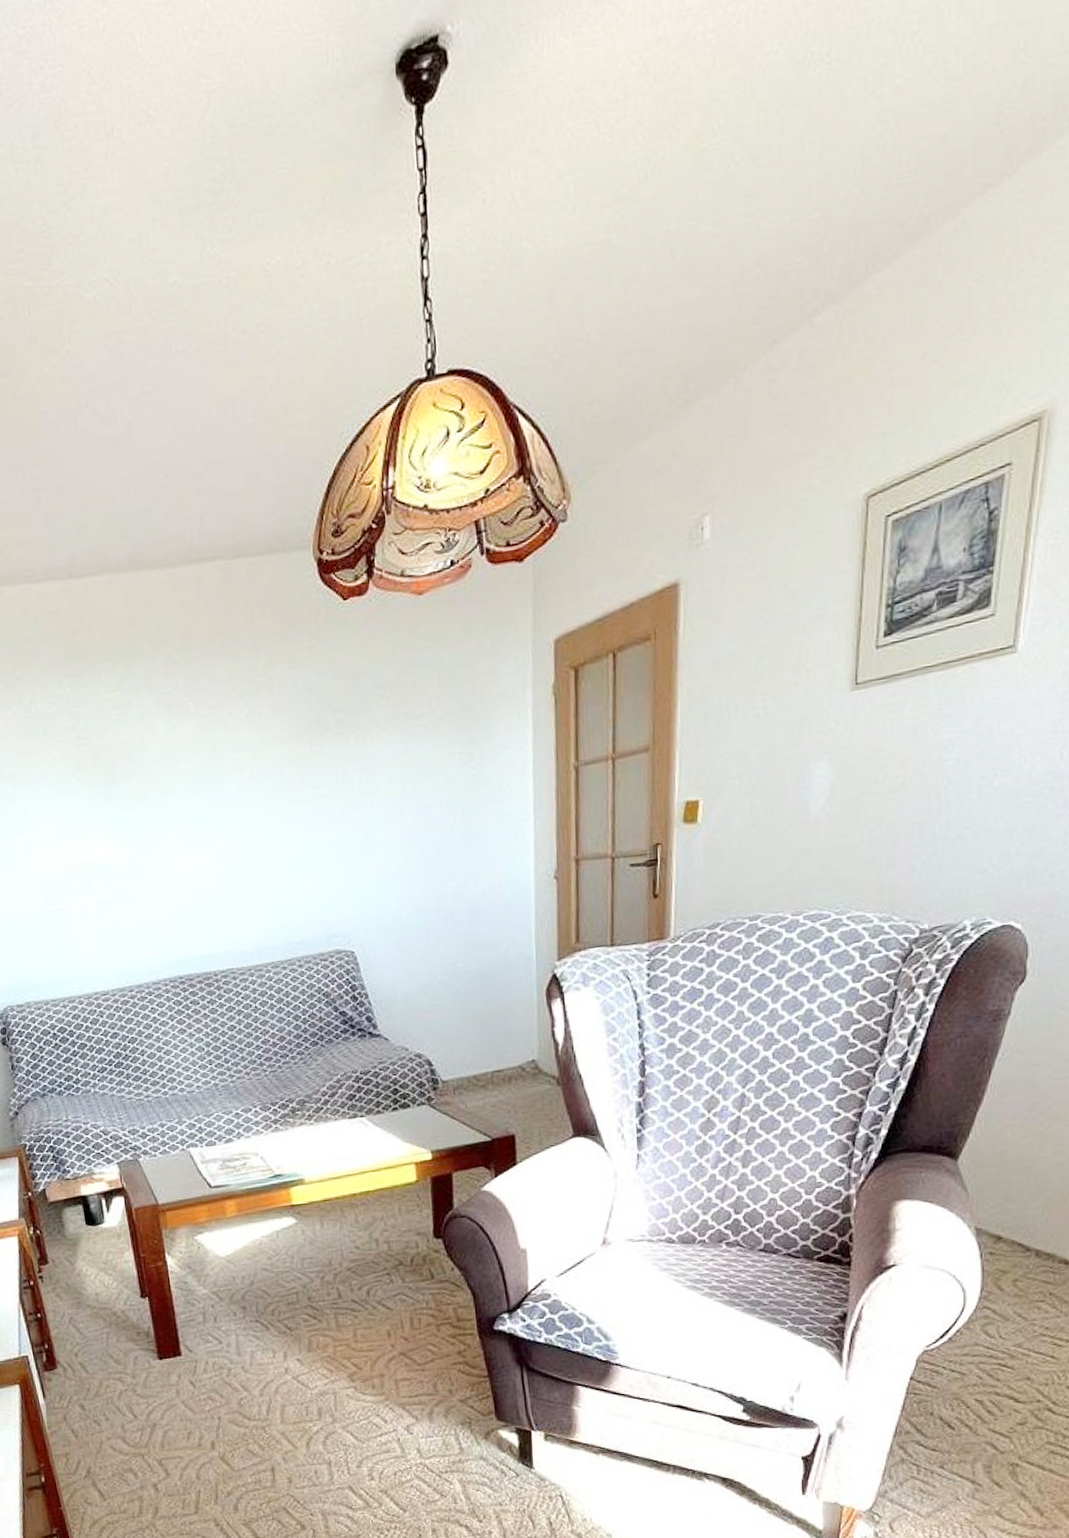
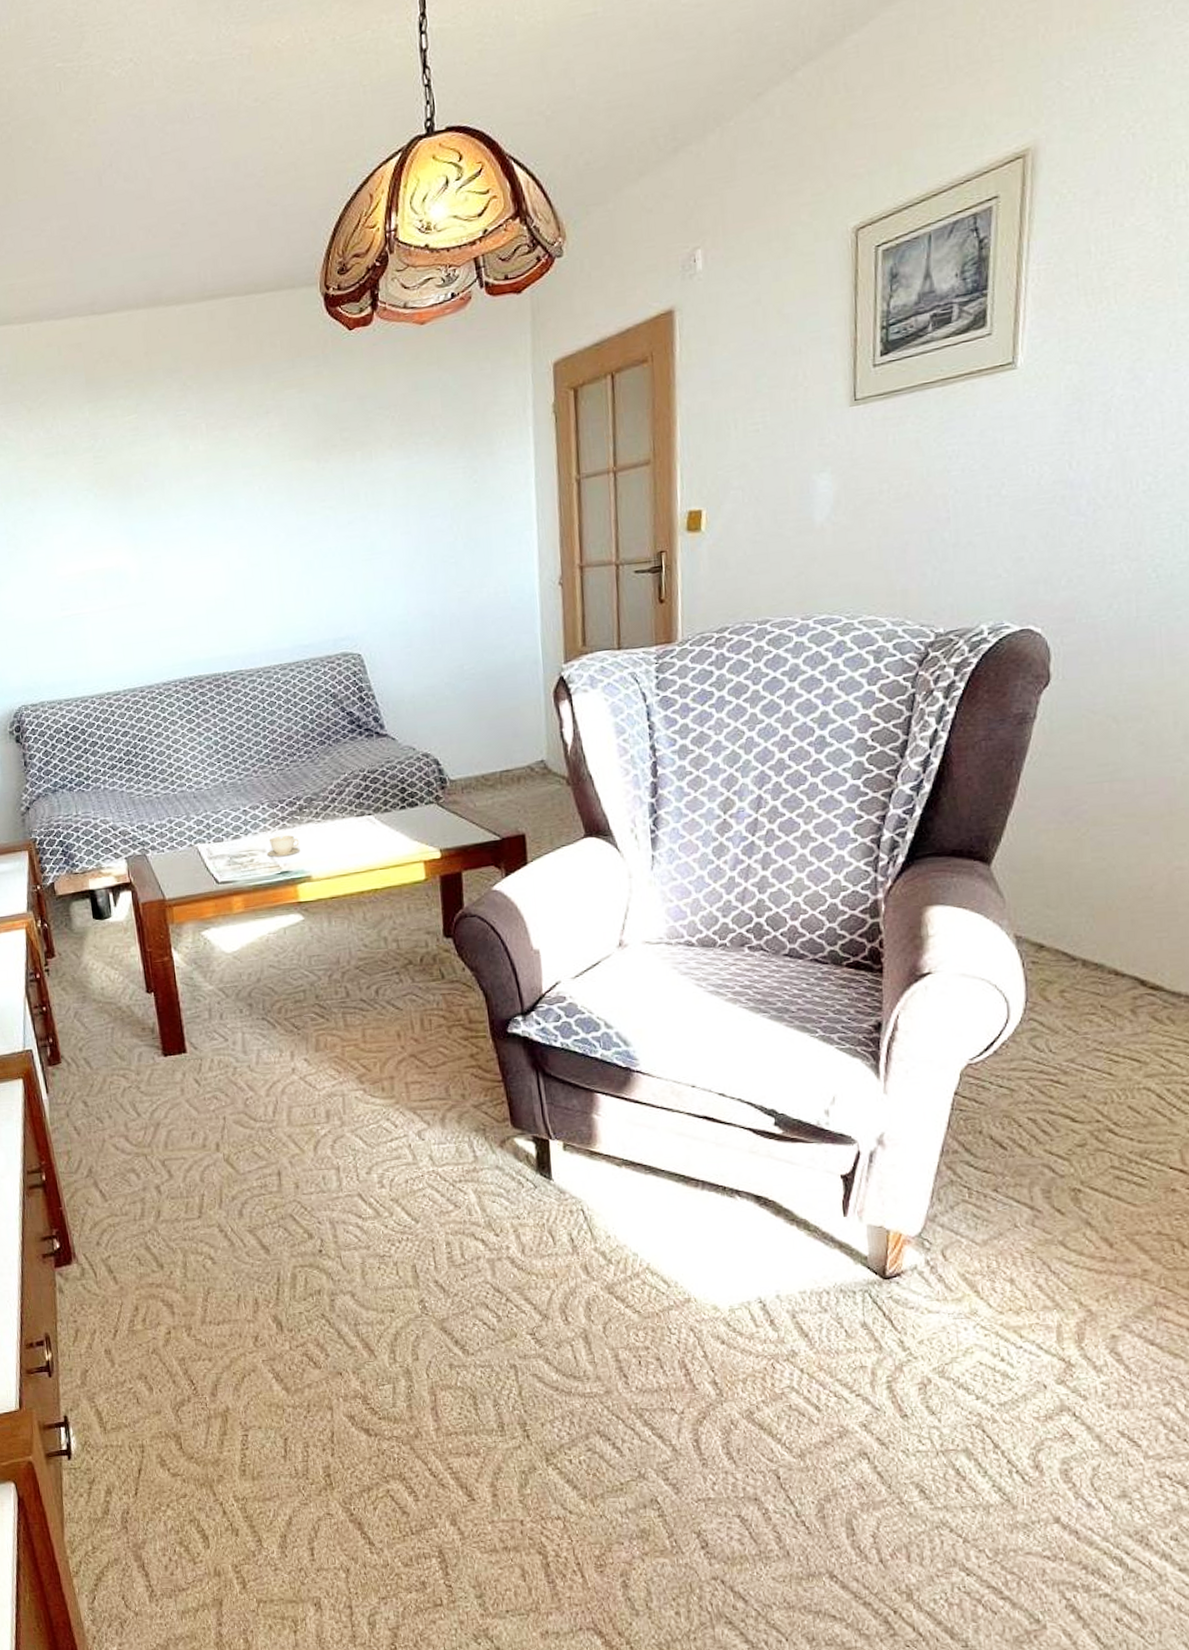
teacup: none [260,1138,293,1160] -> present [267,835,300,857]

